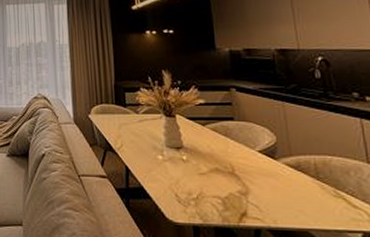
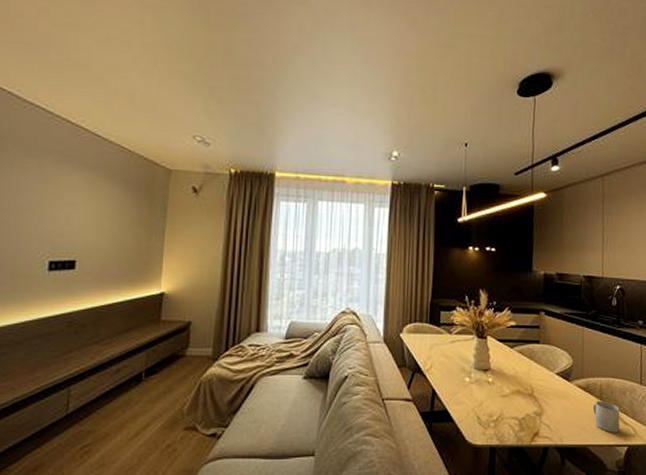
mug: none [308,180,348,217] -> present [592,400,620,433]

